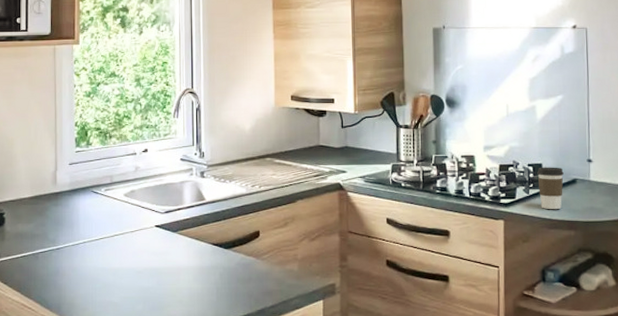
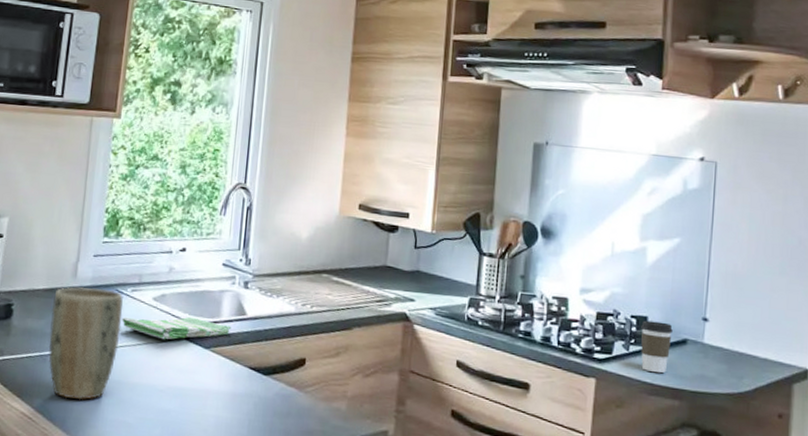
plant pot: none [38,191,99,288] -> present [48,286,124,400]
dish towel: none [99,208,194,229] -> present [122,317,232,340]

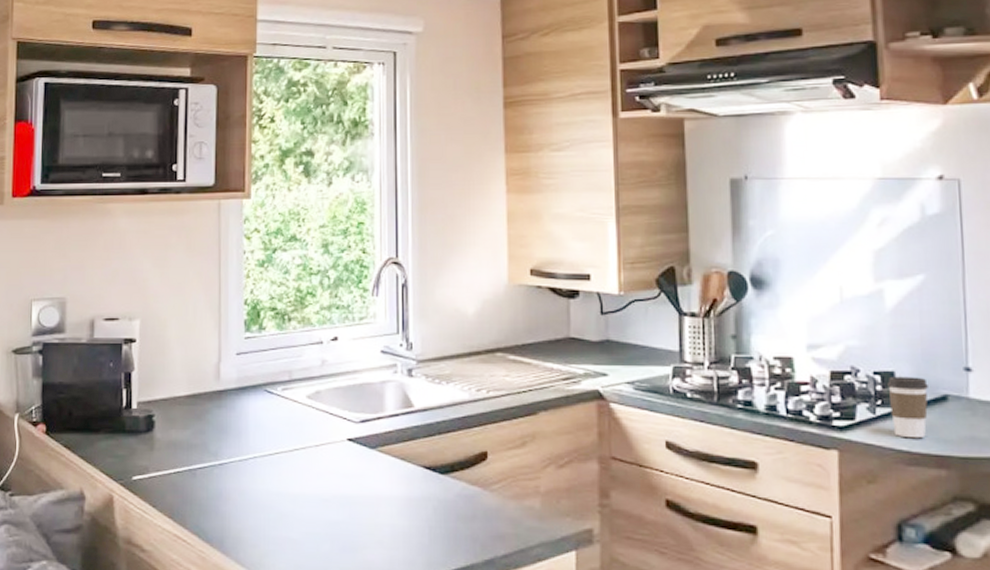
plant pot: present [48,286,124,400] -> none [196,389,275,517]
dish towel: present [122,317,232,340] -> none [275,415,399,442]

